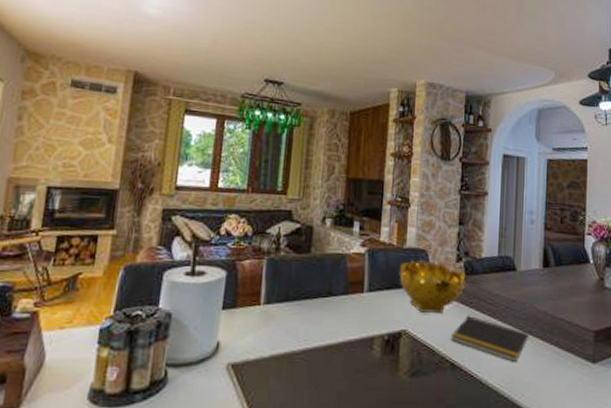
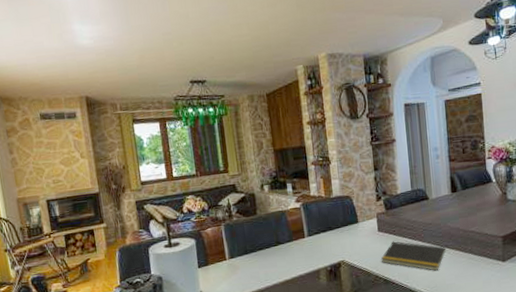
decorative bowl: present [399,259,466,315] -> none [330,203,387,246]

